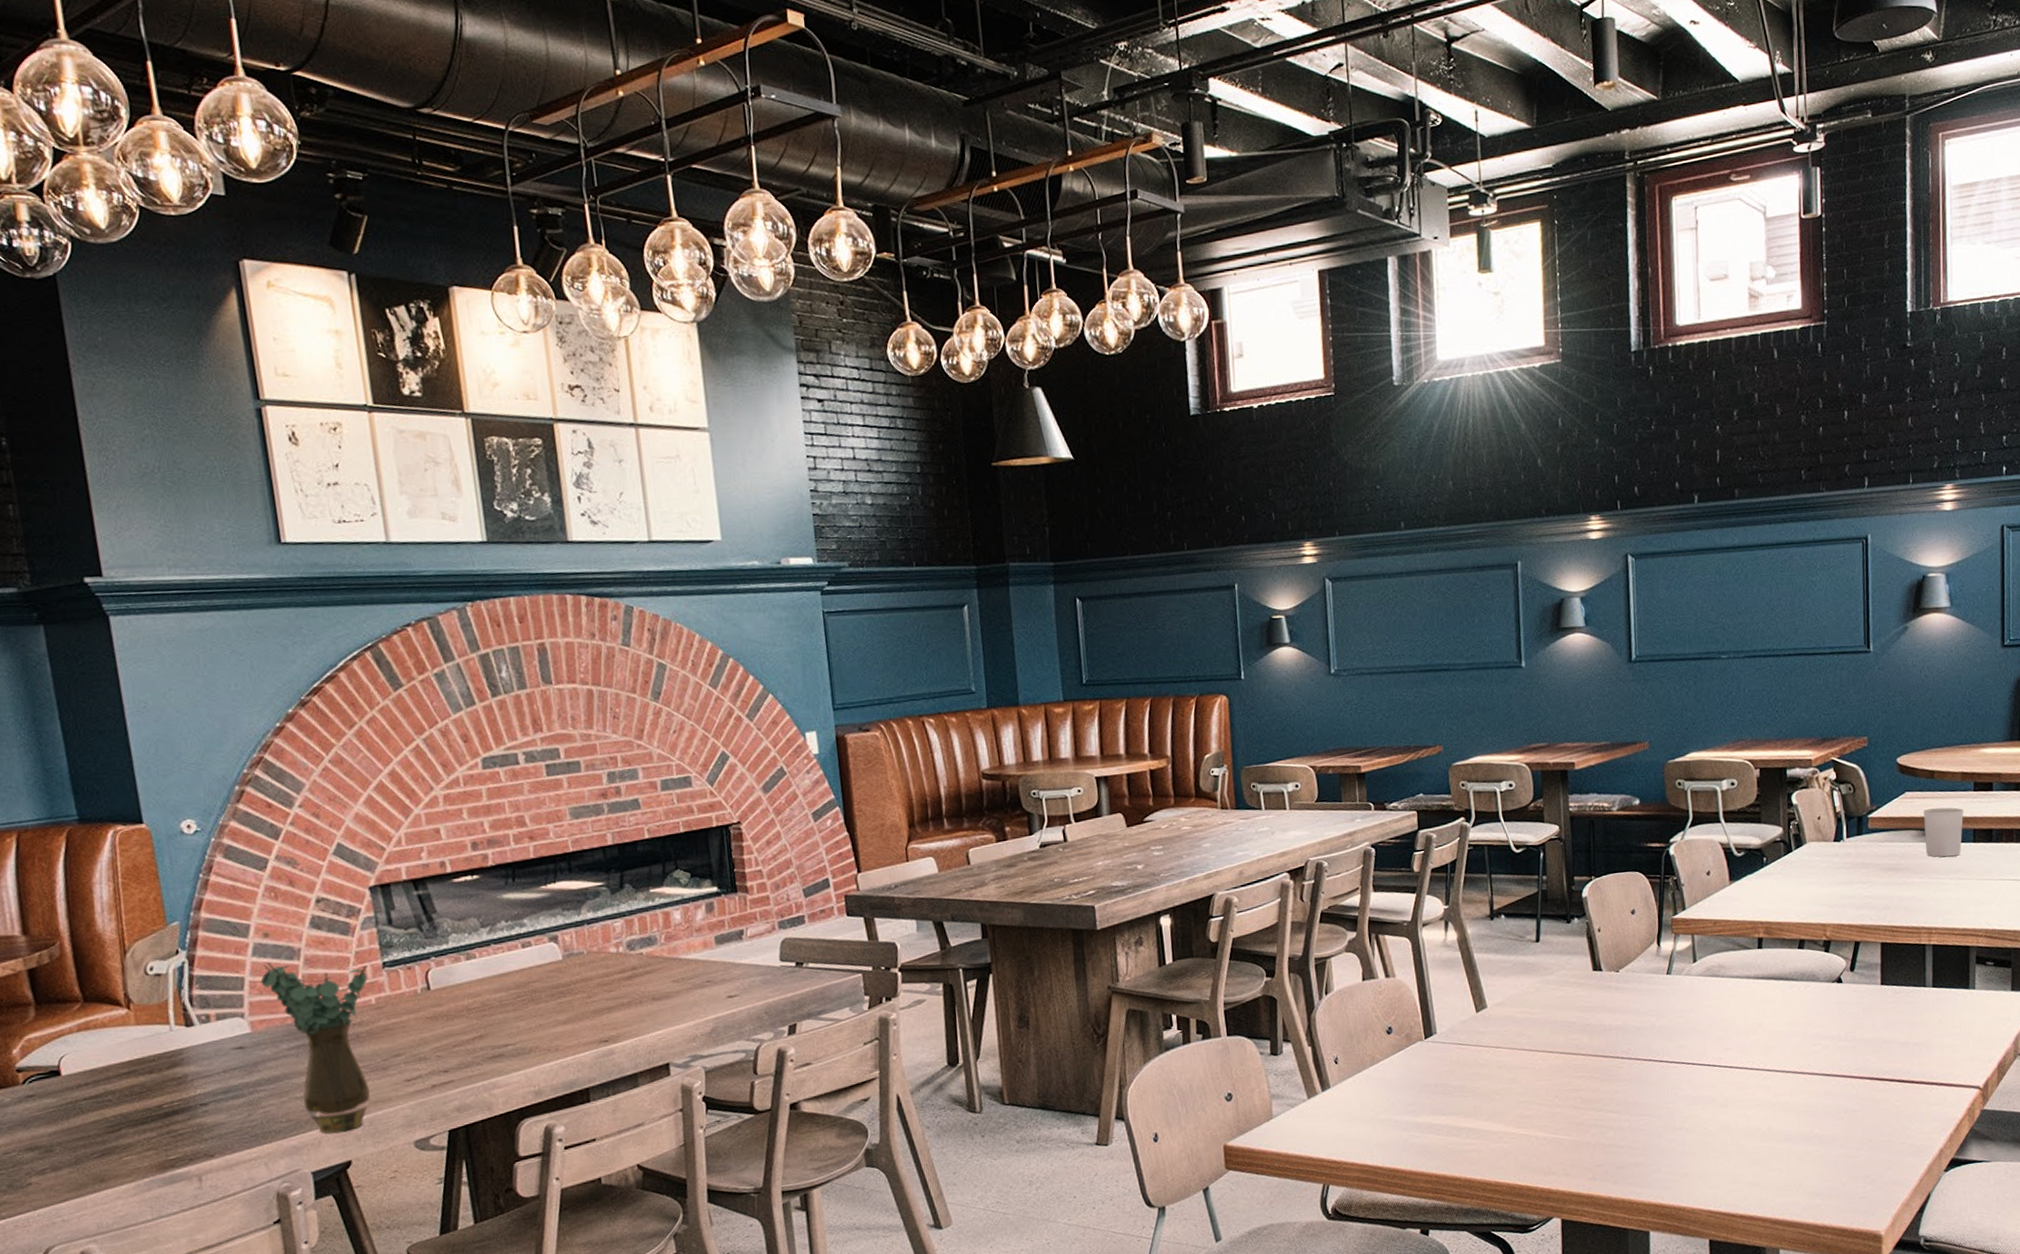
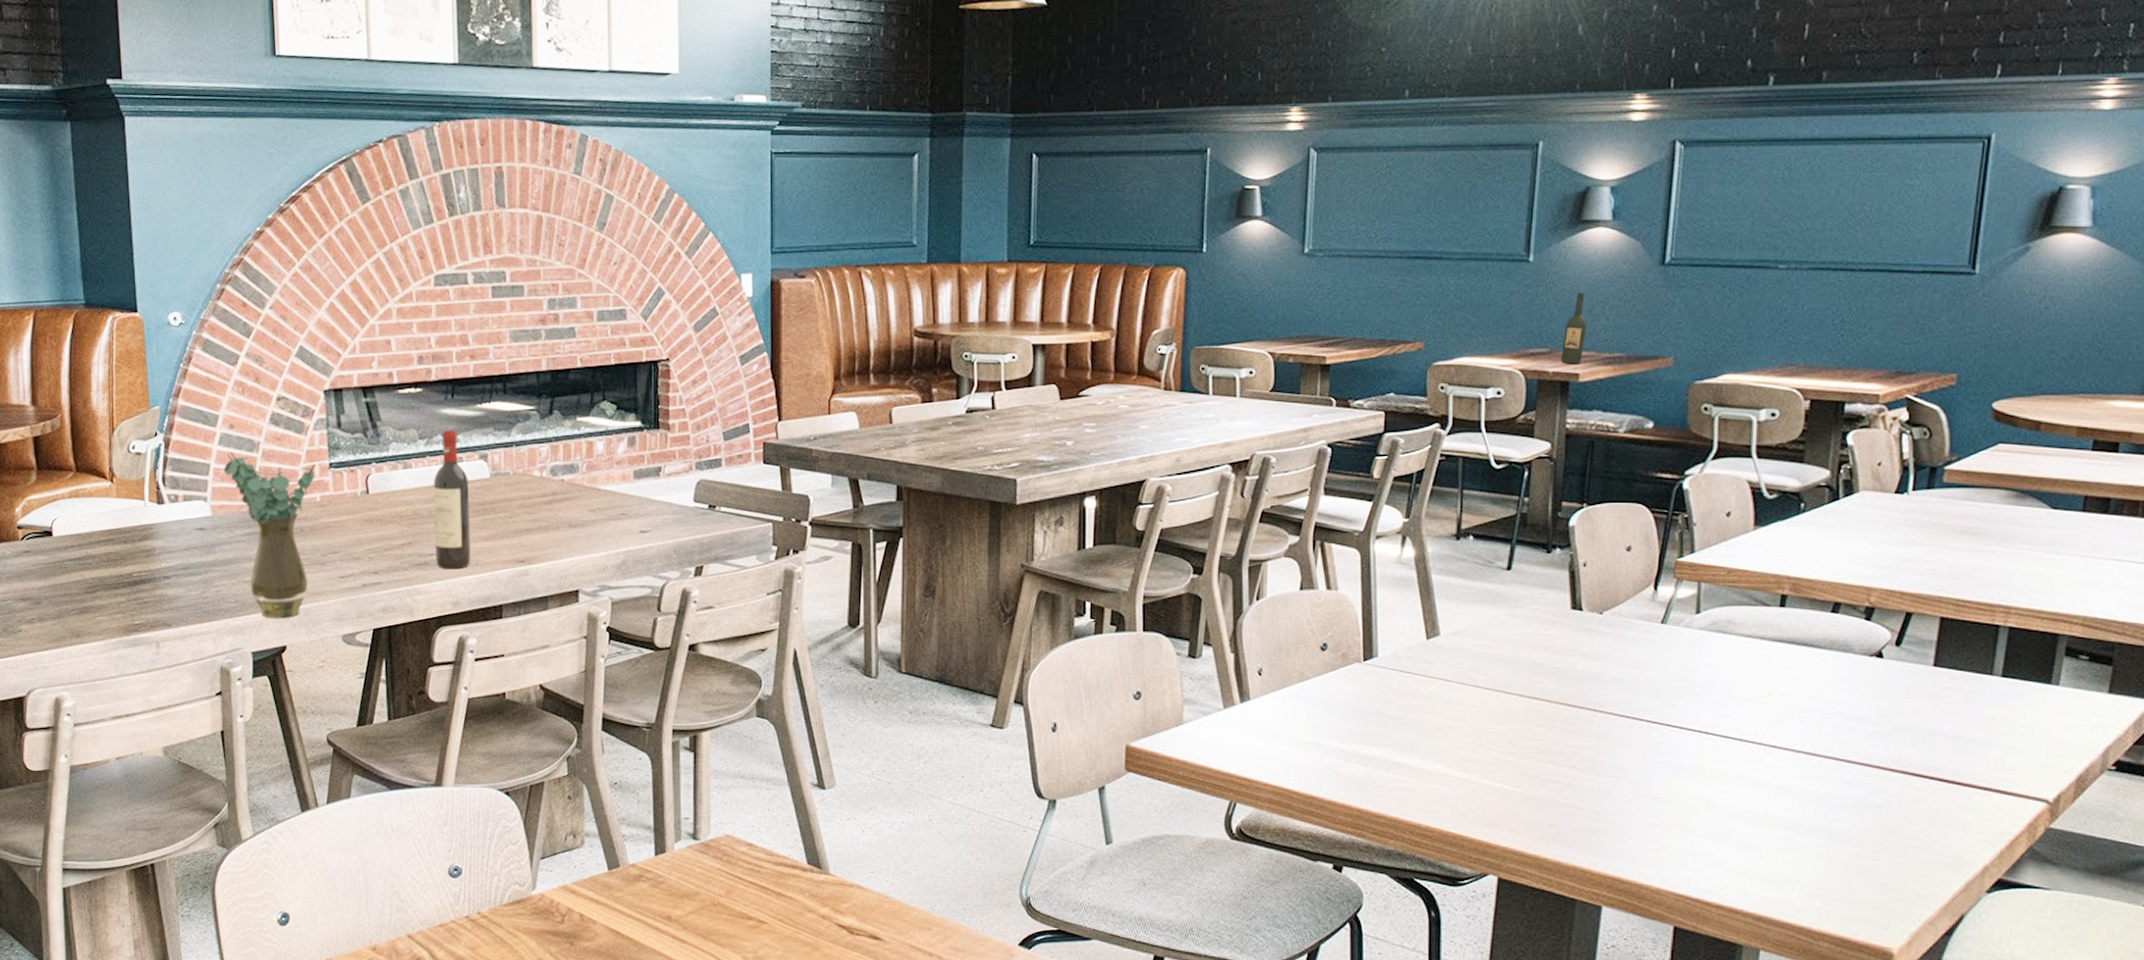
wine bottle: none [500,915,550,1058] -> present [433,430,471,568]
wine bottle: none [1558,690,1576,756] -> present [1561,292,1587,366]
candle holder: present [1923,807,1964,857] -> none [2016,466,2075,526]

